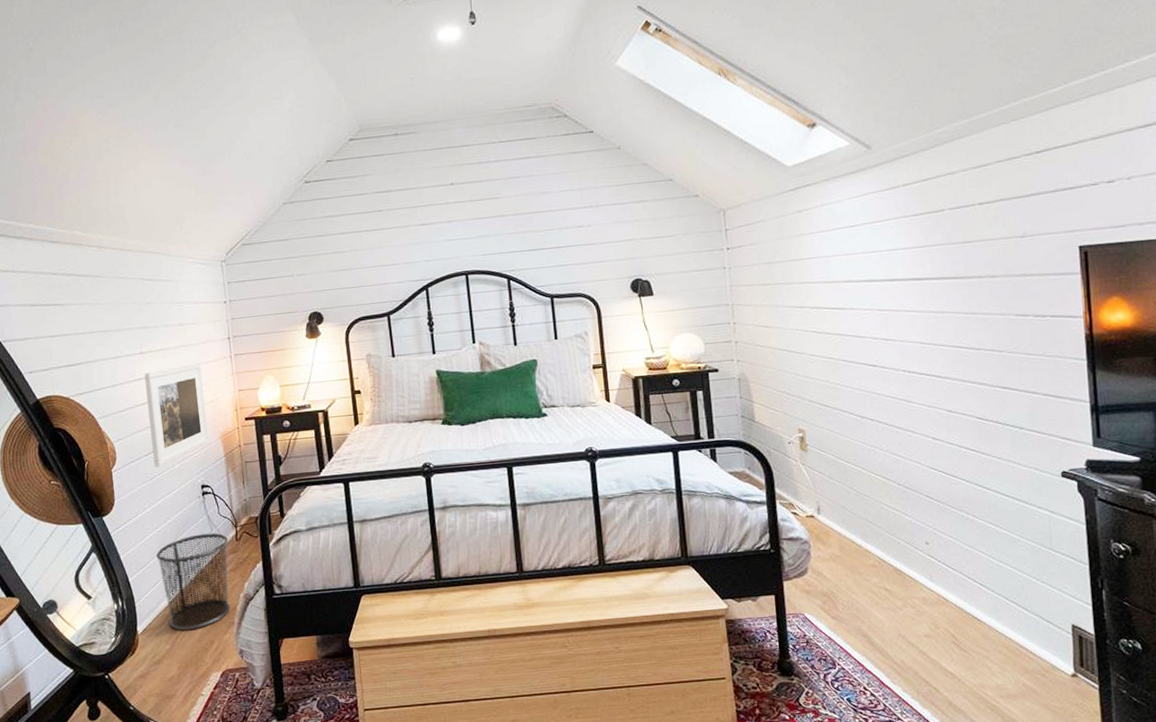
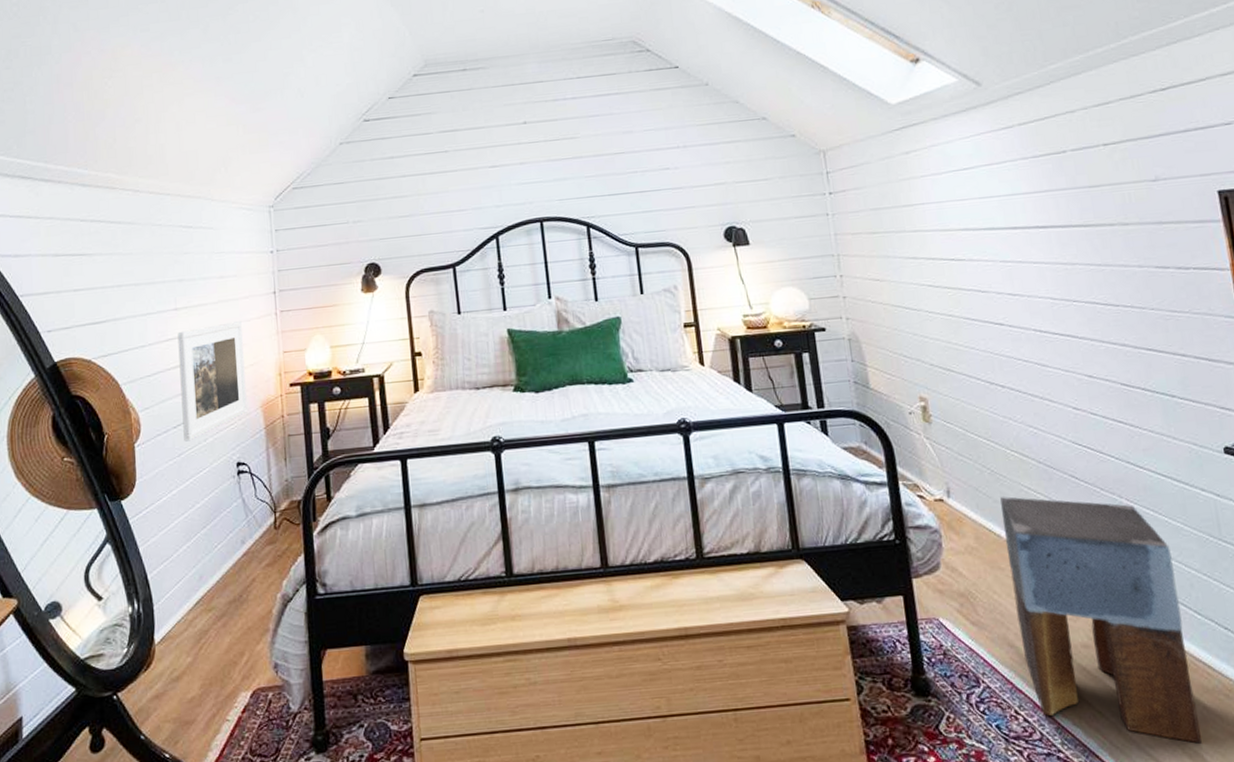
waste bin: present [155,533,231,630] -> none [180,519,266,639]
stool: none [863,513,1018,713] -> present [1000,496,1202,744]

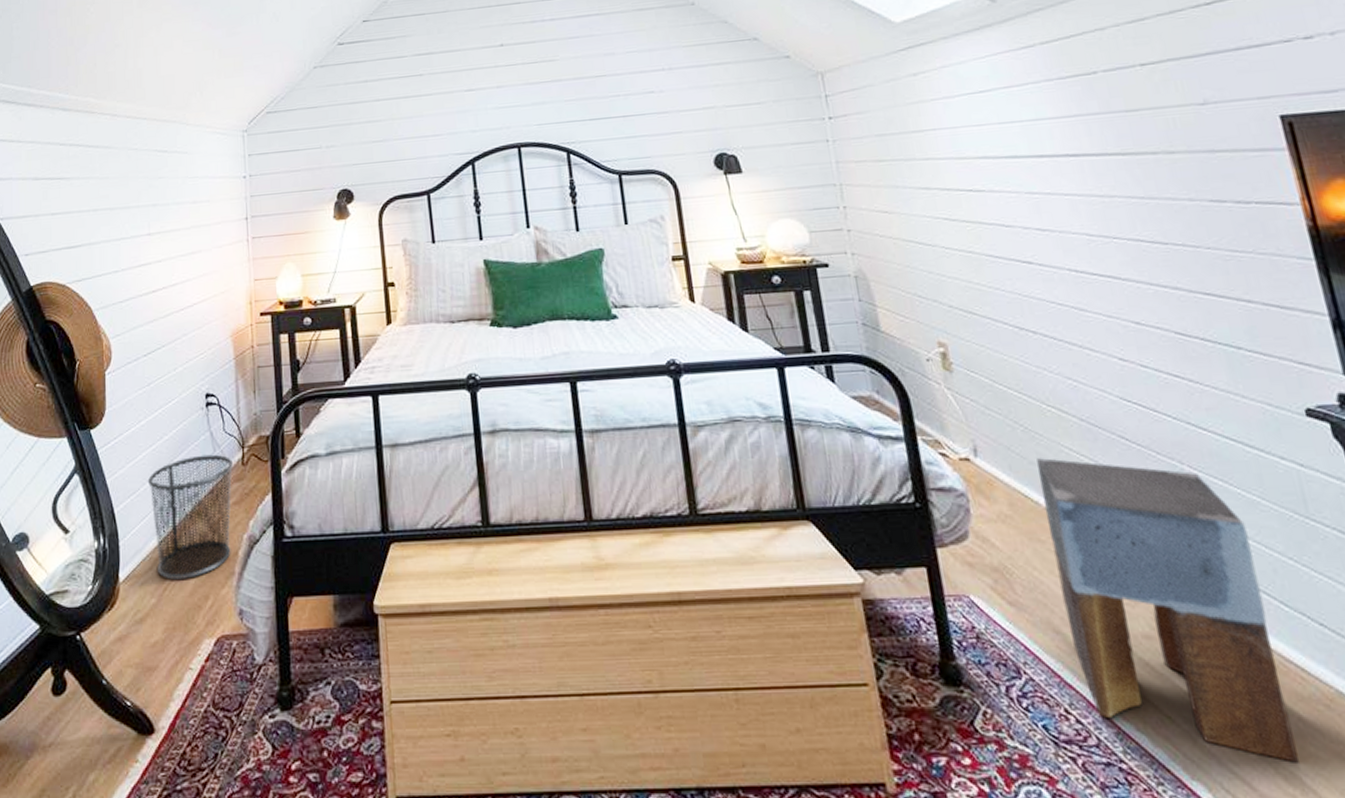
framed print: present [177,321,248,442] -> none [150,247,218,371]
waste bin: none [180,519,266,639] -> present [147,454,234,580]

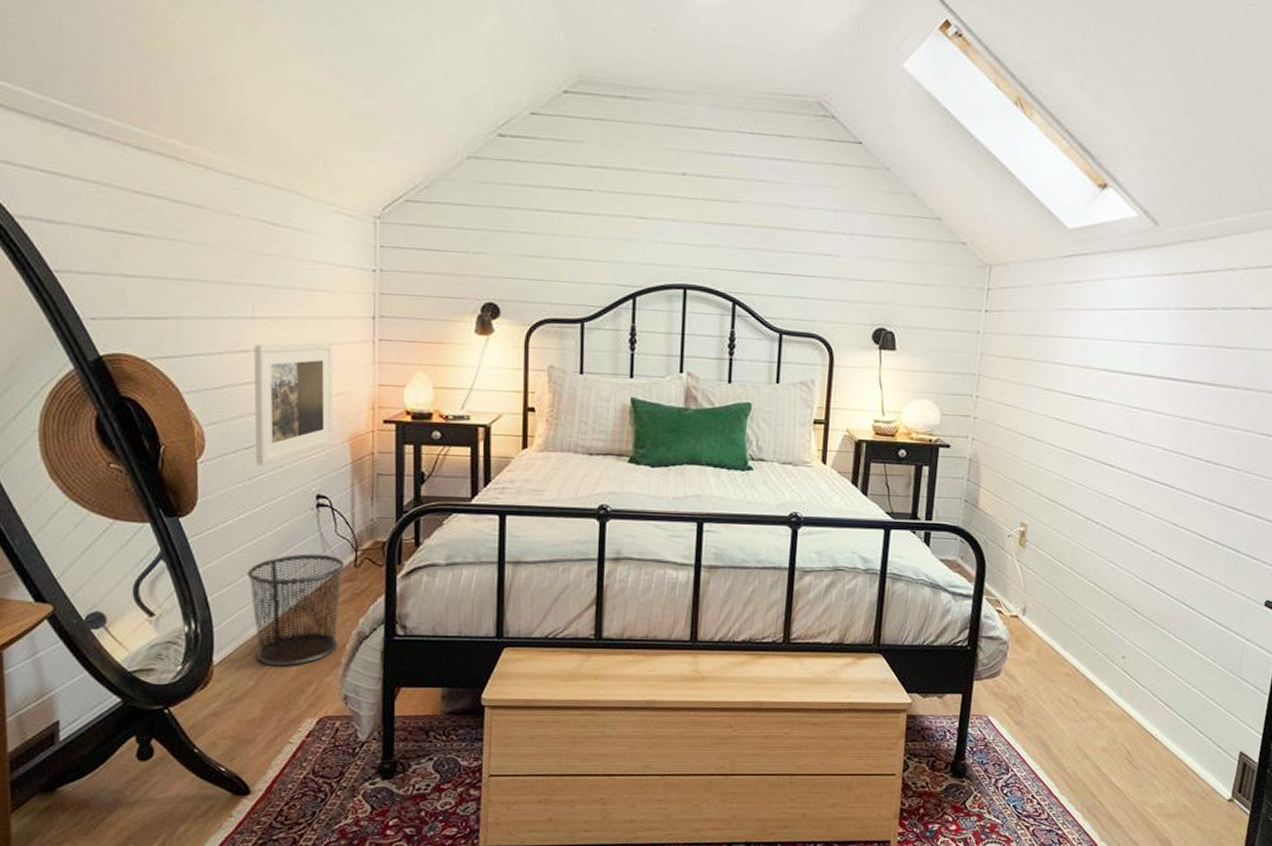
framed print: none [150,247,218,371] -> present [254,342,334,466]
stool: present [1037,458,1299,763] -> none [1051,620,1196,832]

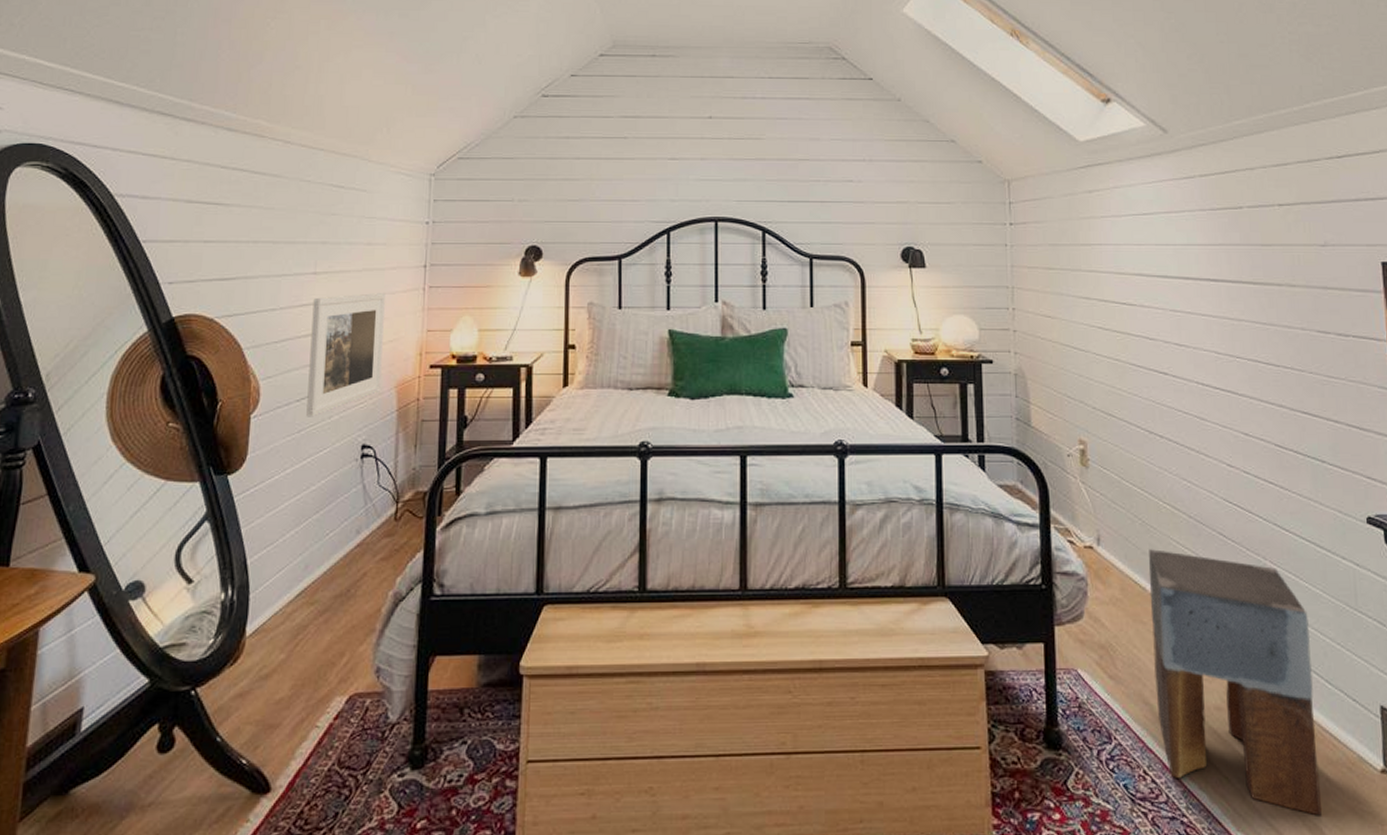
waste bin: present [246,553,345,666] -> none [287,508,386,635]
stool: none [1051,620,1196,832] -> present [1148,549,1322,816]

